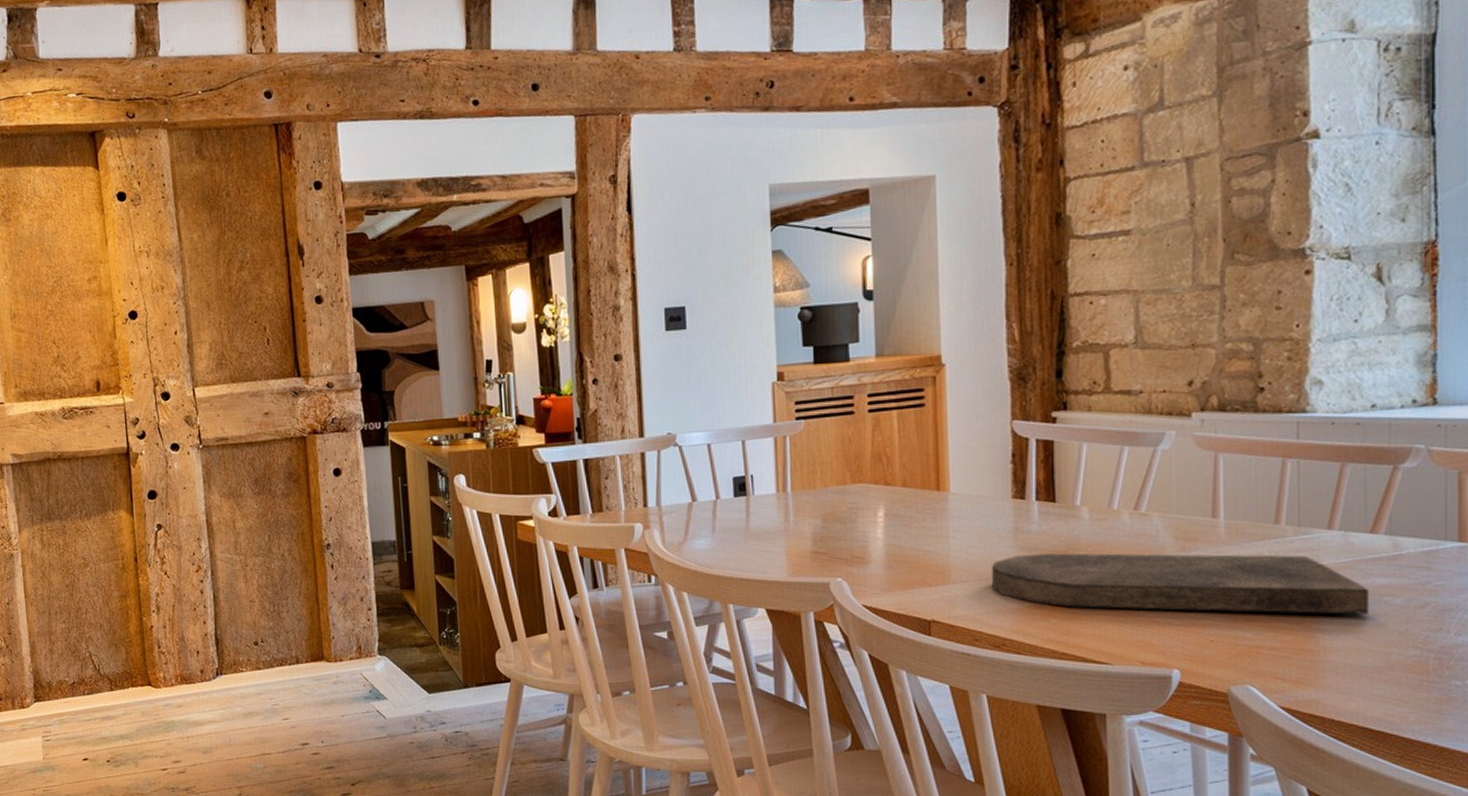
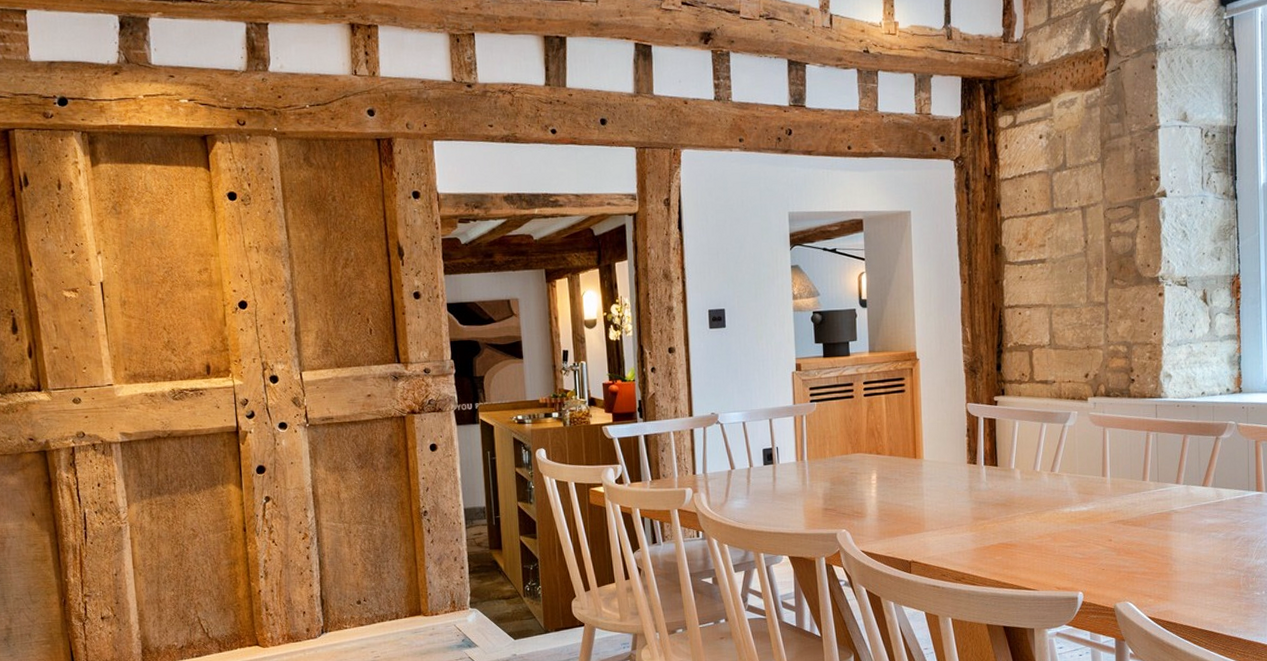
cutting board: present [991,553,1370,615] -> none [953,503,1203,548]

